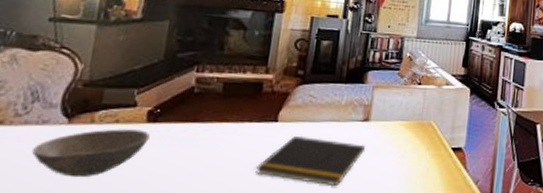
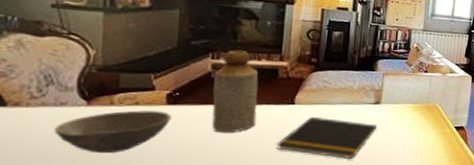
bottle: none [190,62,242,155] -> present [212,50,259,133]

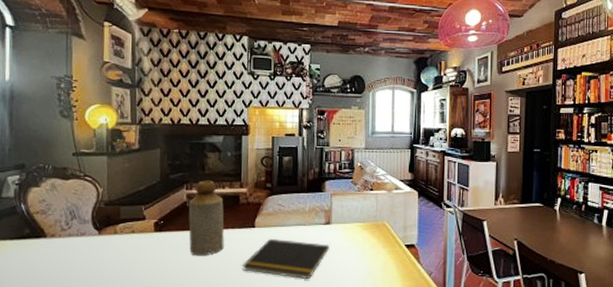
soup bowl: present [55,110,171,154] -> none [78,238,158,276]

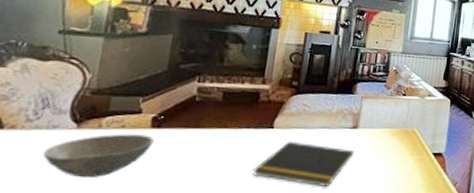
soup bowl: none [78,238,158,276] -> present [43,134,154,178]
bottle: present [188,180,225,256] -> none [191,73,241,158]

